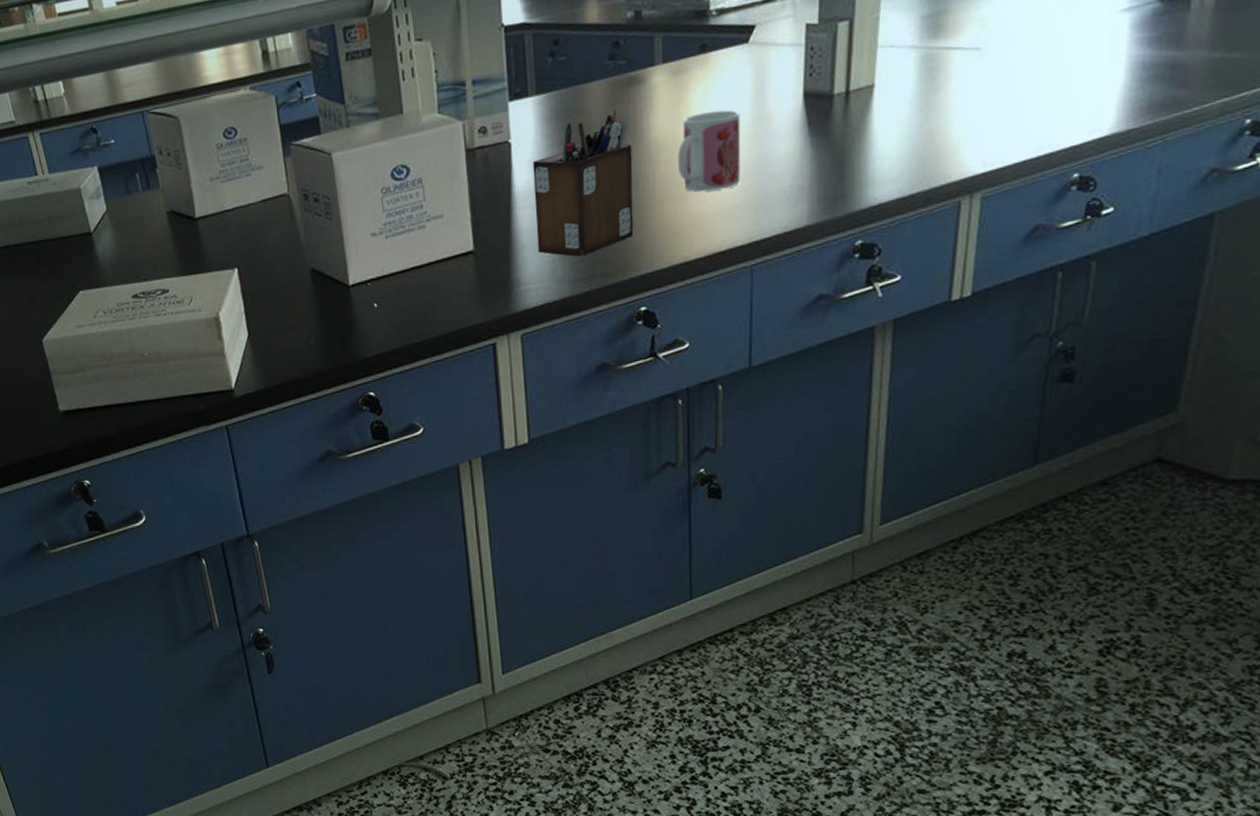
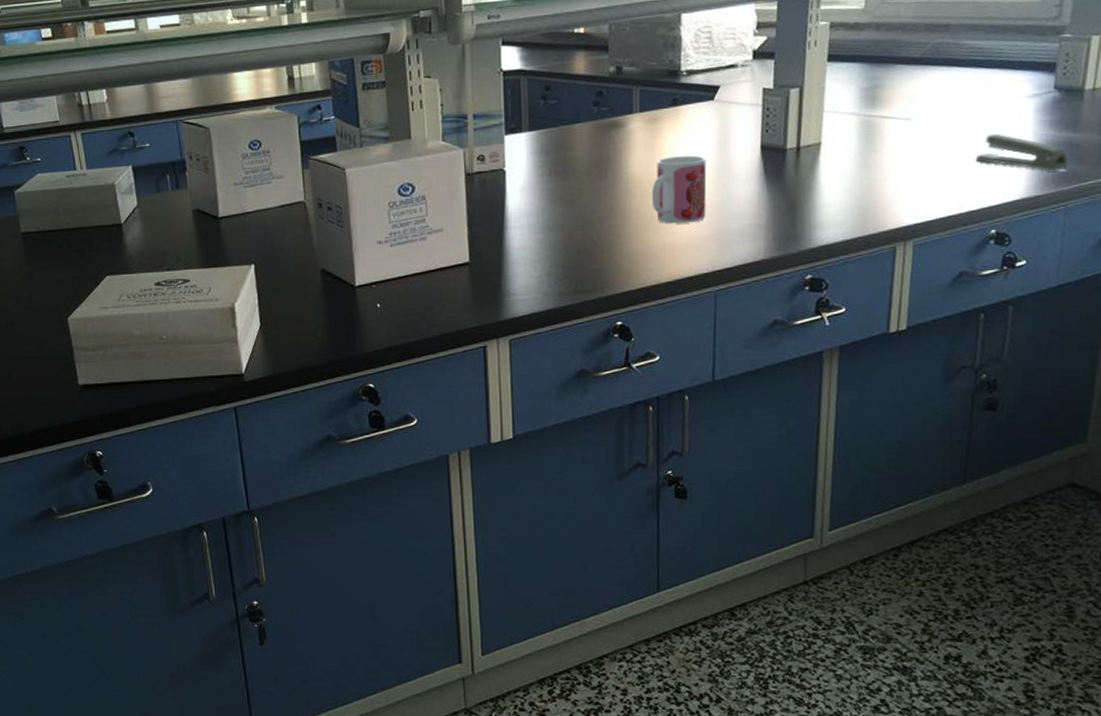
desk organizer: present [532,110,634,257] -> none [524,149,612,274]
stapler: none [1056,58,1168,100] -> present [975,134,1068,172]

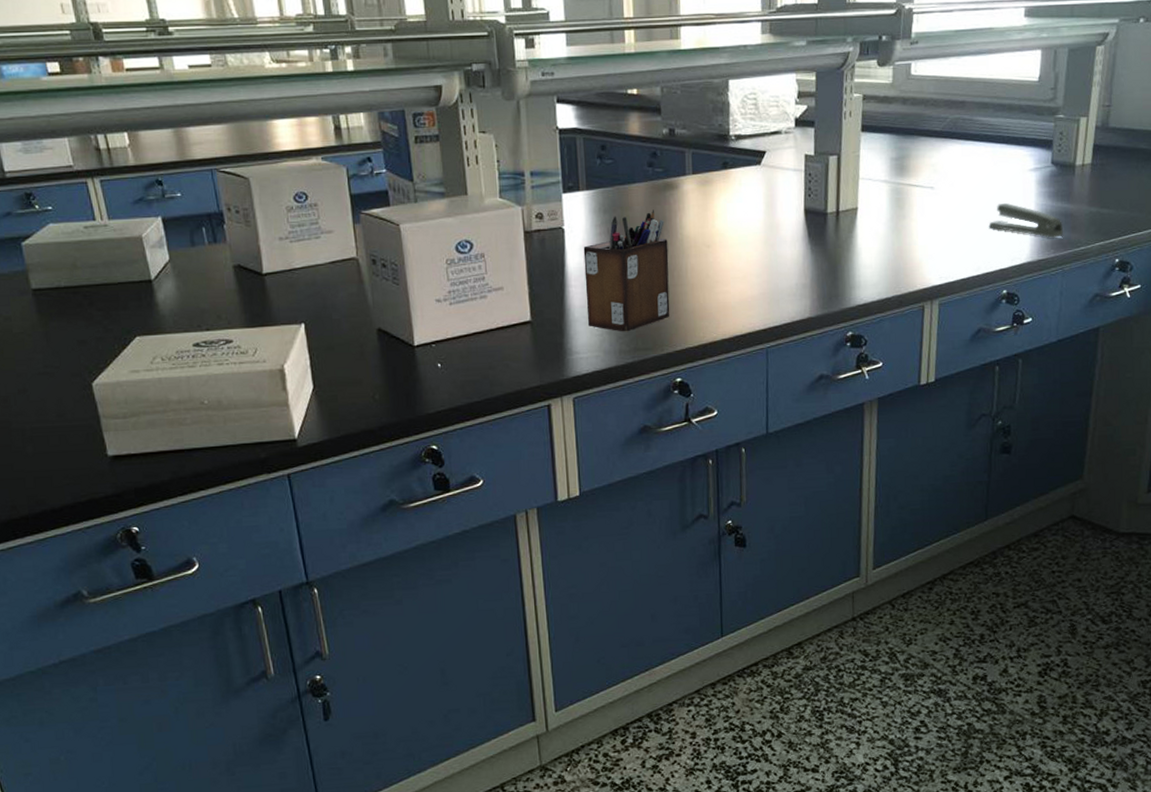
desk organizer: none [524,149,612,274] -> present [583,209,670,332]
mug: present [652,155,707,224] -> none [706,217,757,284]

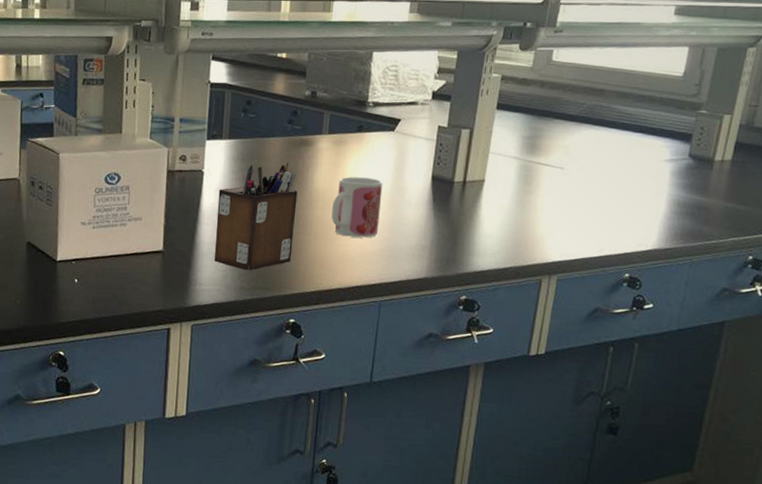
mug: none [706,217,757,284] -> present [332,176,383,238]
stapler: present [988,203,1064,238] -> none [616,190,696,229]

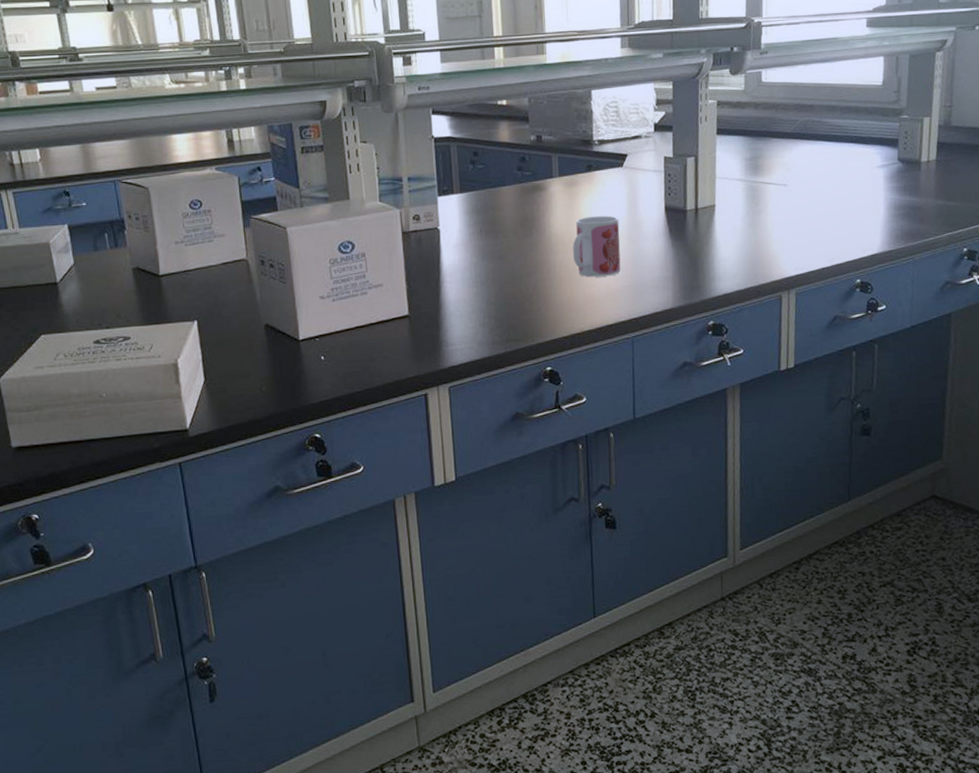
desk organizer: present [213,162,298,271] -> none [457,210,540,325]

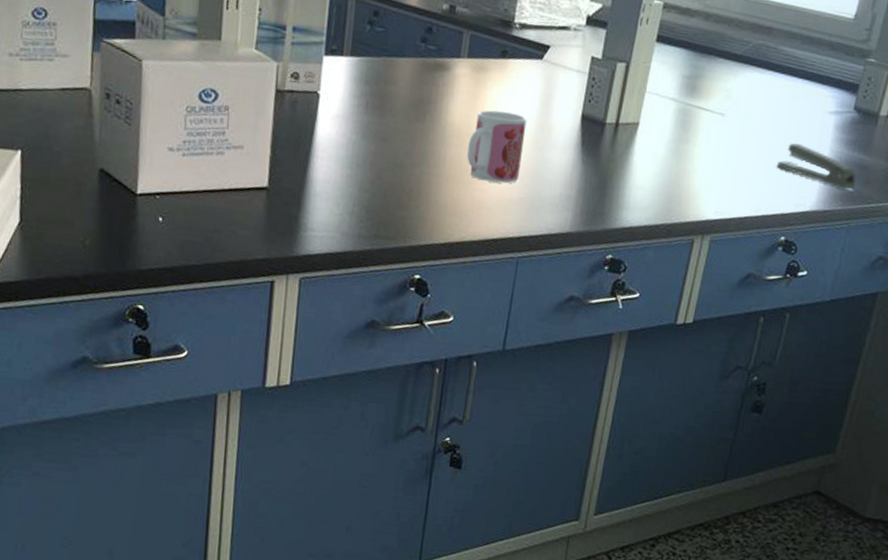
stapler: none [840,198,913,230] -> present [776,143,856,190]

